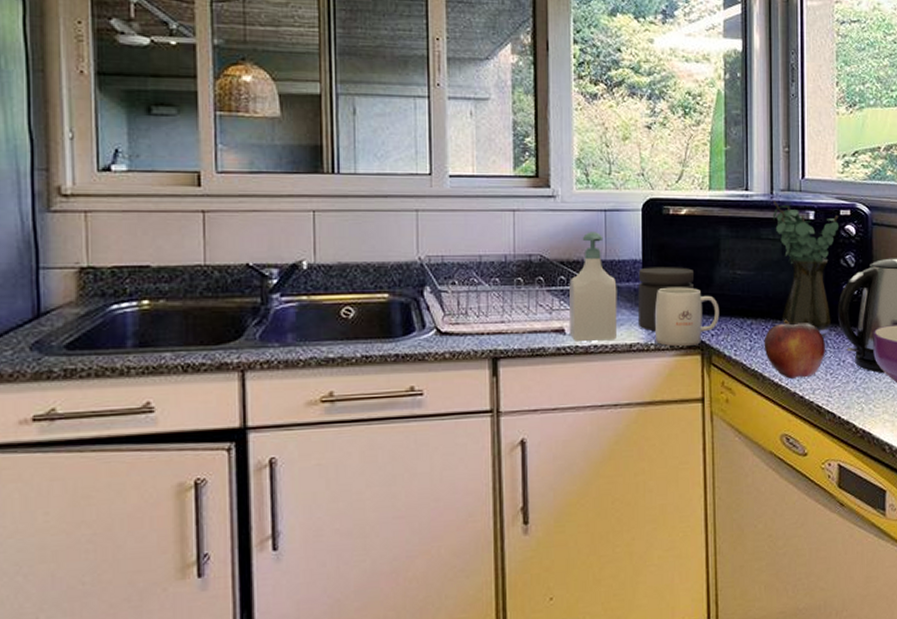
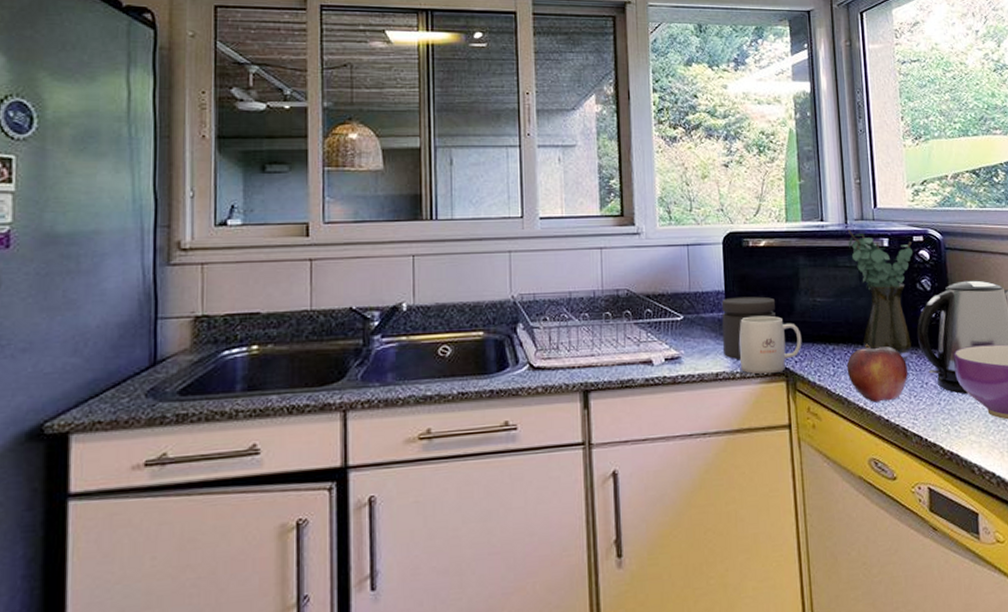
soap bottle: present [568,232,618,343] -> none [655,265,703,373]

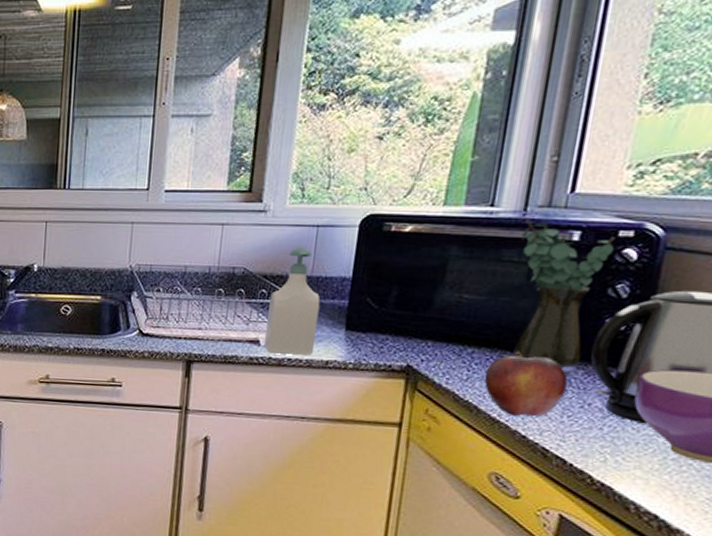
soap bottle: none [655,265,703,373] -> present [263,247,321,356]
jar: present [721,296,776,360] -> none [337,285,410,351]
mug: present [738,315,802,375] -> none [355,307,436,370]

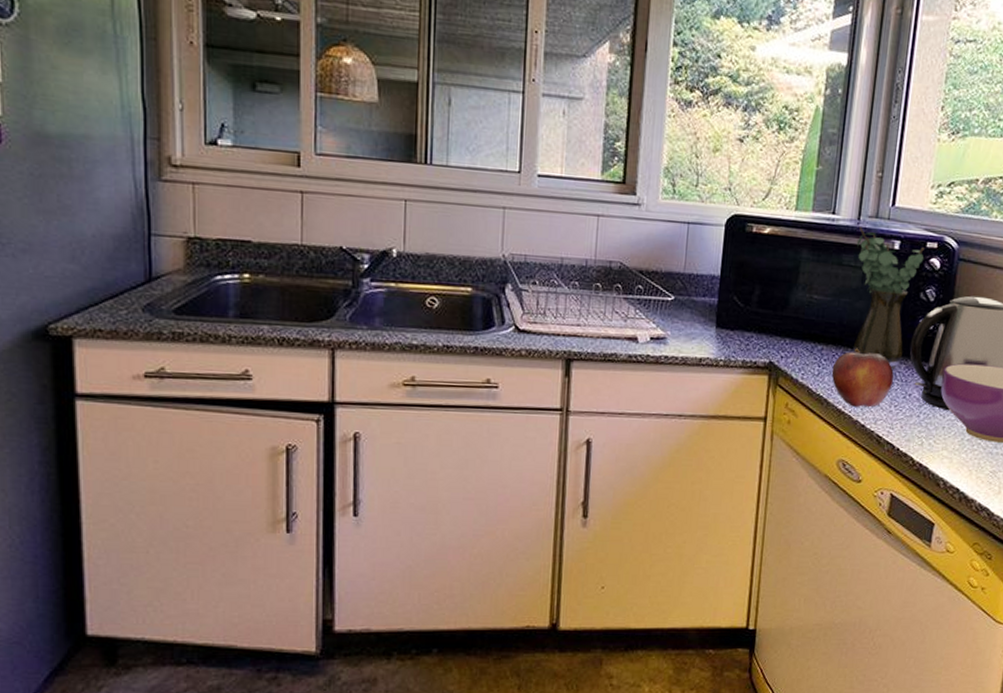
soap bottle: present [263,247,321,356] -> none [641,243,693,353]

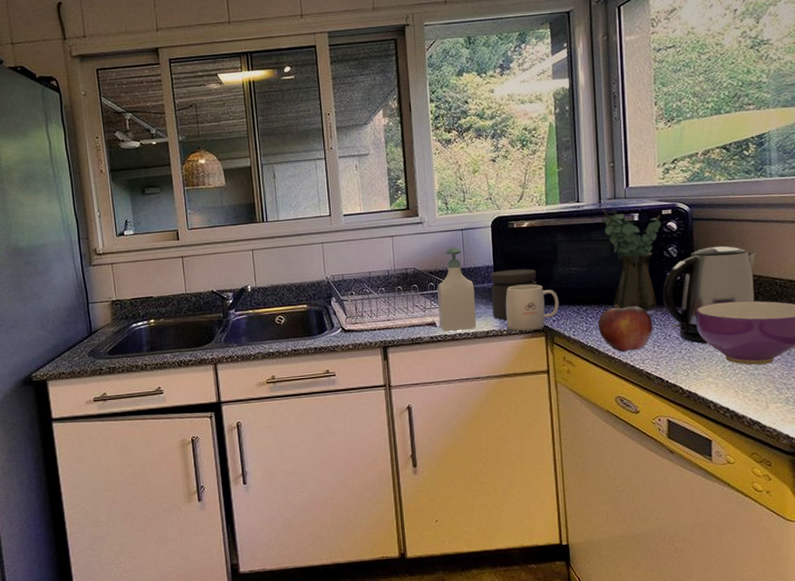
soap bottle: none [641,243,693,353] -> present [437,247,476,332]
jar: none [709,283,770,349] -> present [491,269,537,321]
mug: none [725,305,792,366] -> present [505,284,559,332]

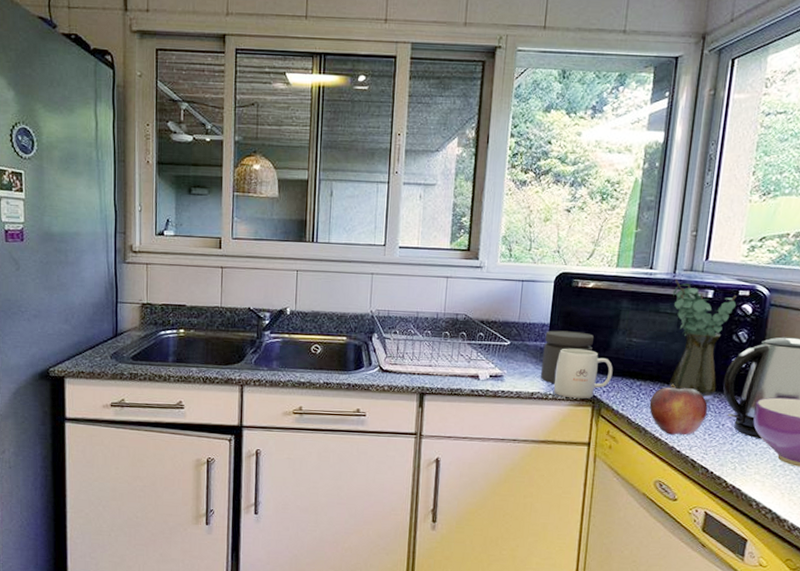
soap bottle: present [437,247,476,332] -> none [482,298,526,388]

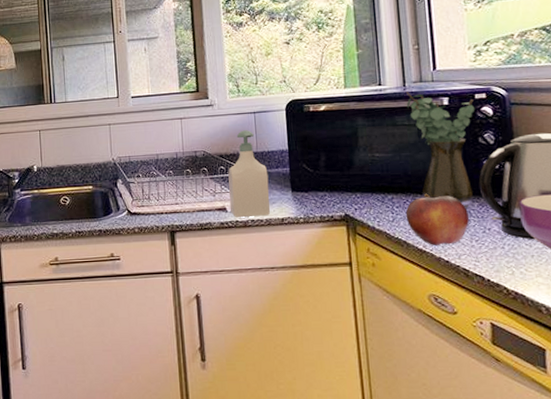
soap bottle: none [482,298,526,388] -> present [228,130,270,218]
jar: present [540,330,594,384] -> none [285,153,336,208]
mug: present [553,348,613,399] -> none [301,169,362,220]

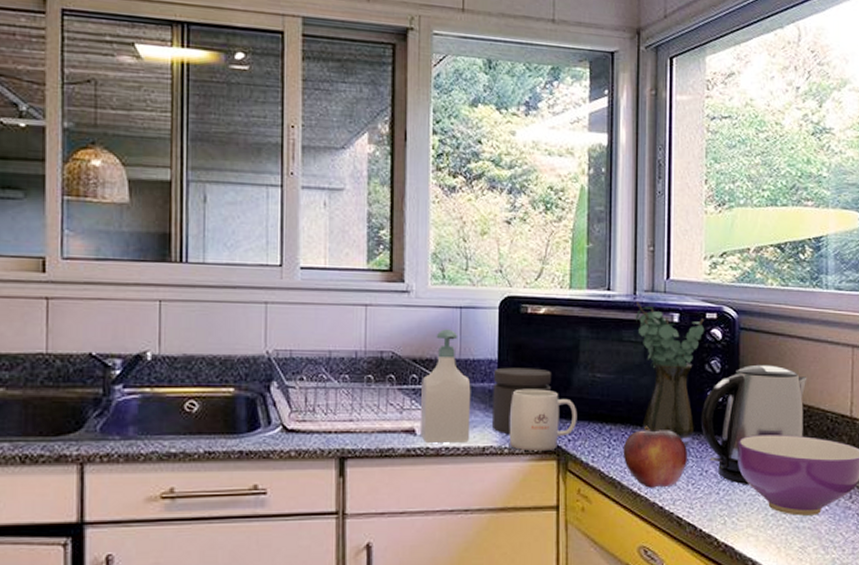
jar: none [285,153,336,208] -> present [491,367,551,435]
mug: none [301,169,362,220] -> present [509,389,577,452]

